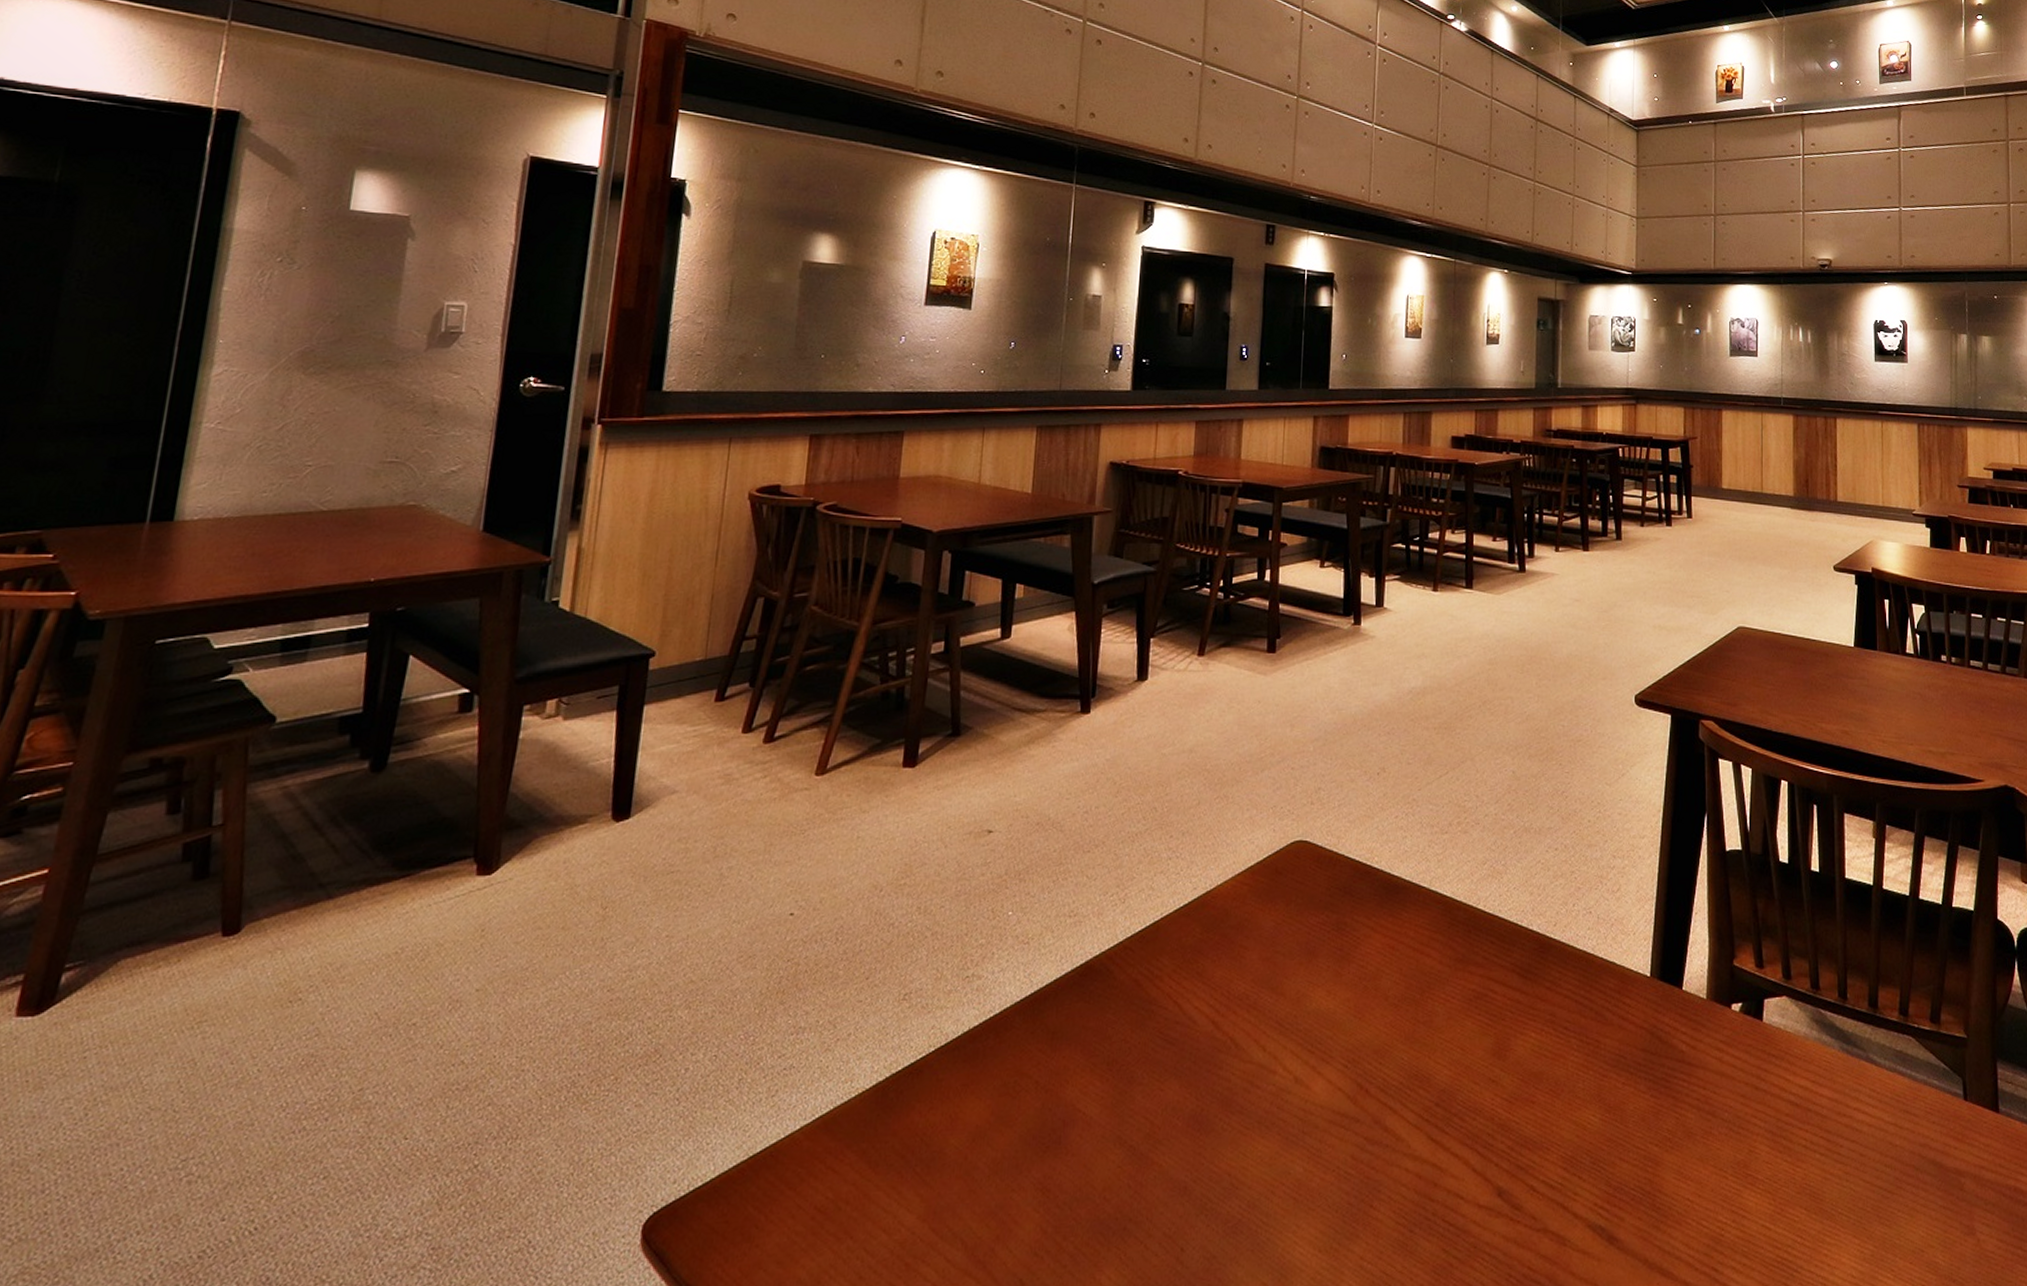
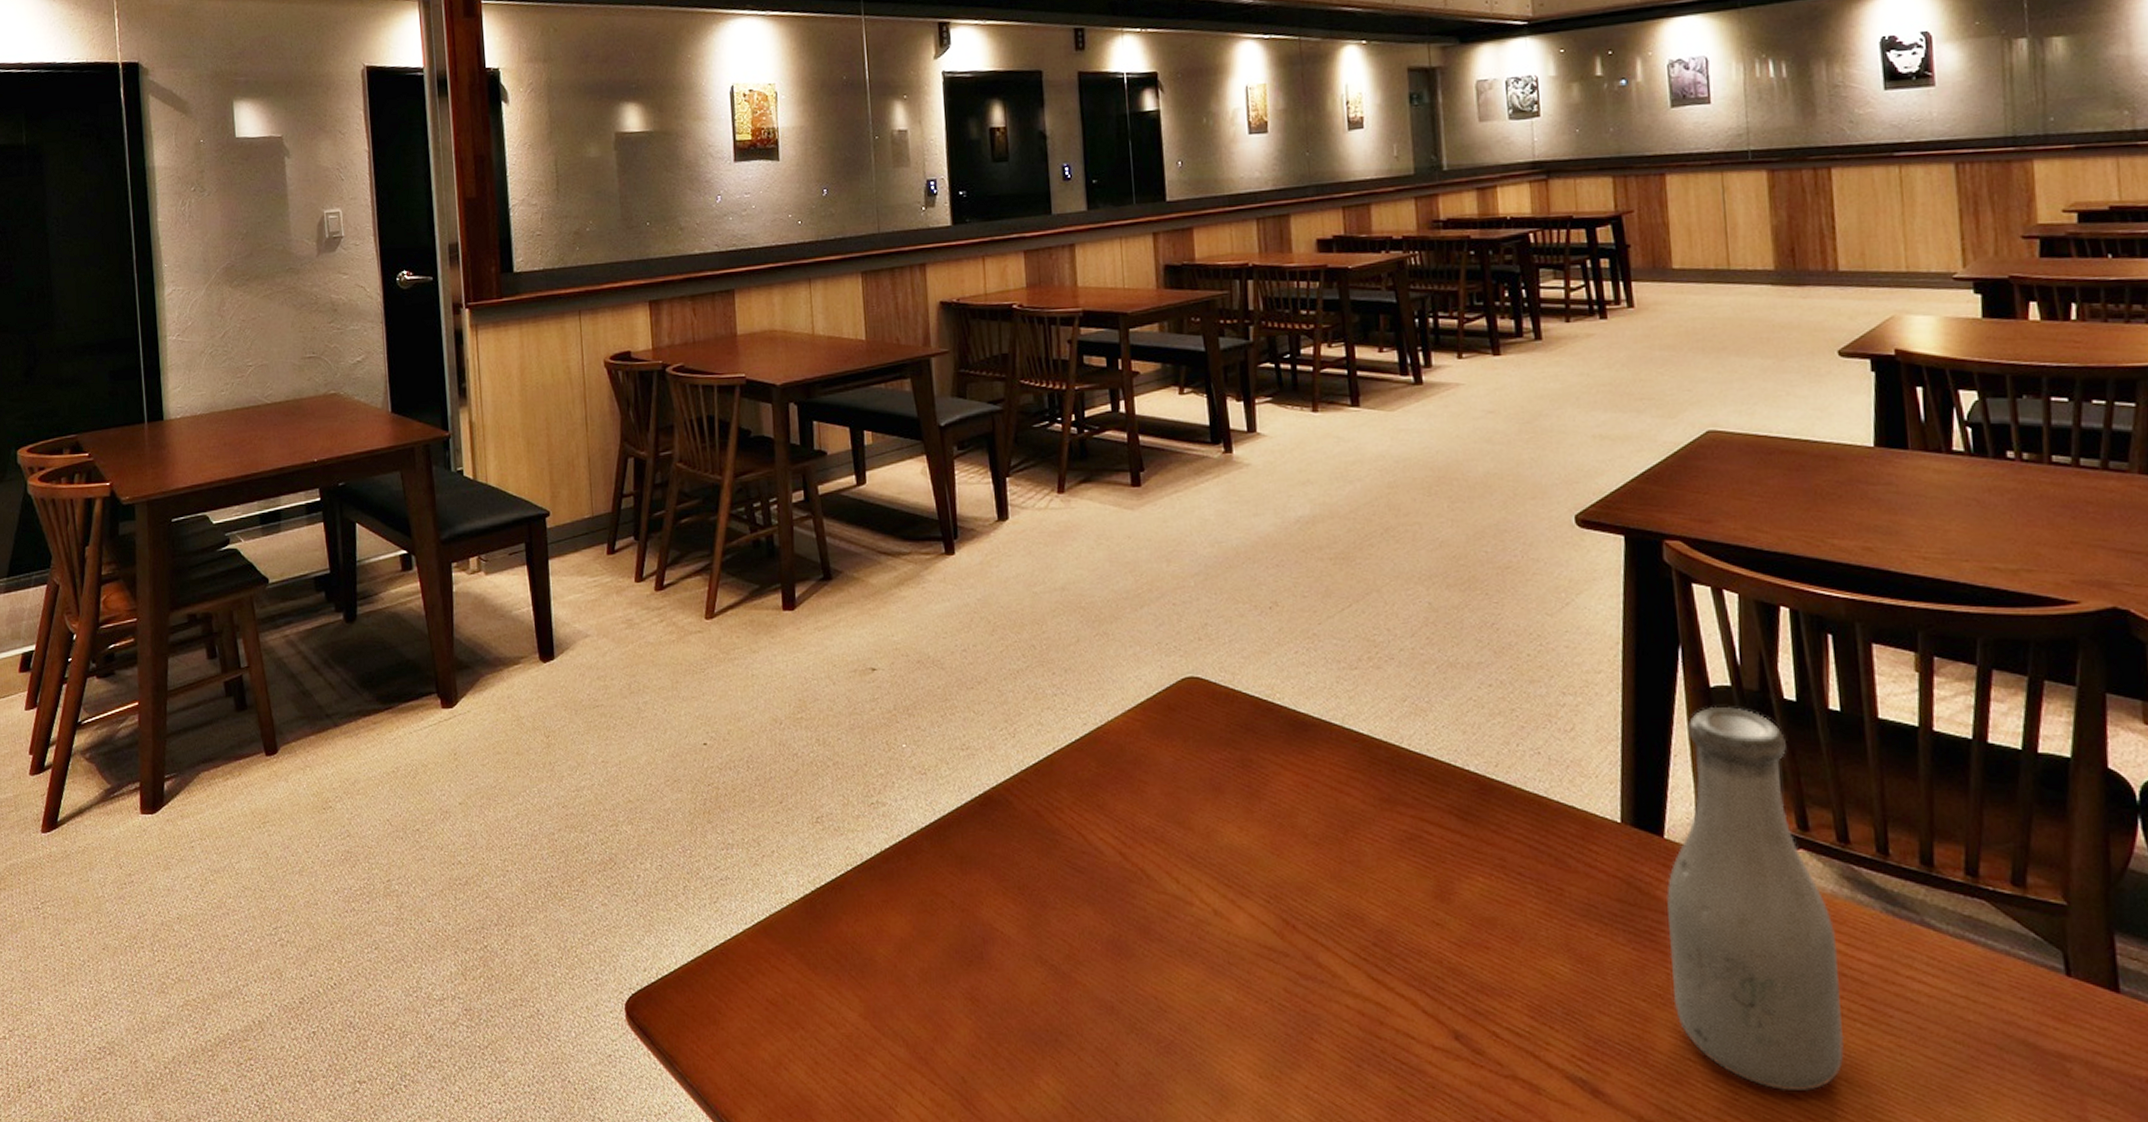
bottle: none [1679,868,1807,1224] -> present [1666,706,1845,1092]

